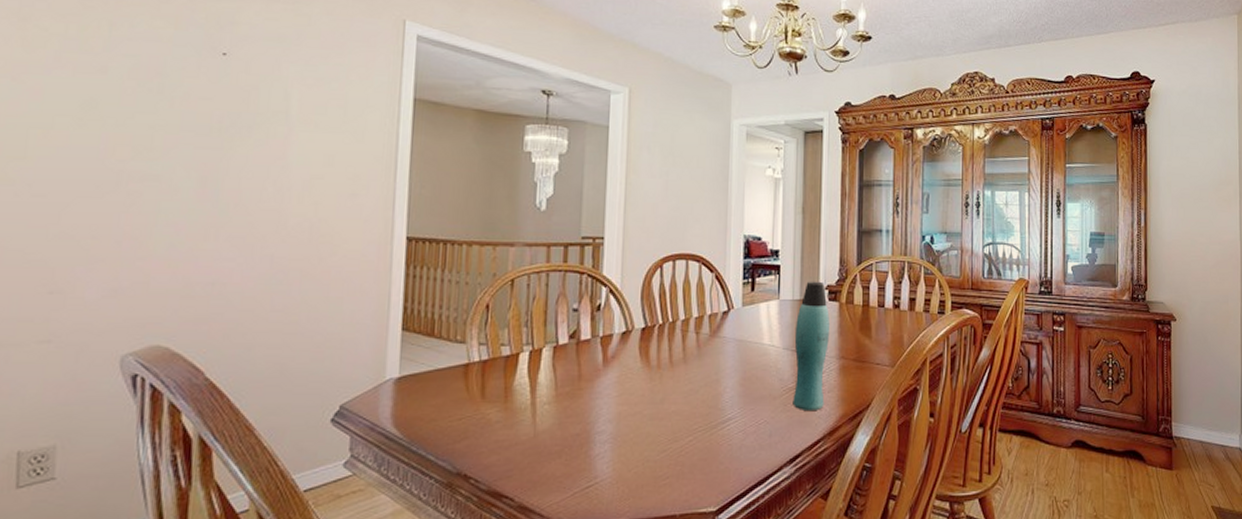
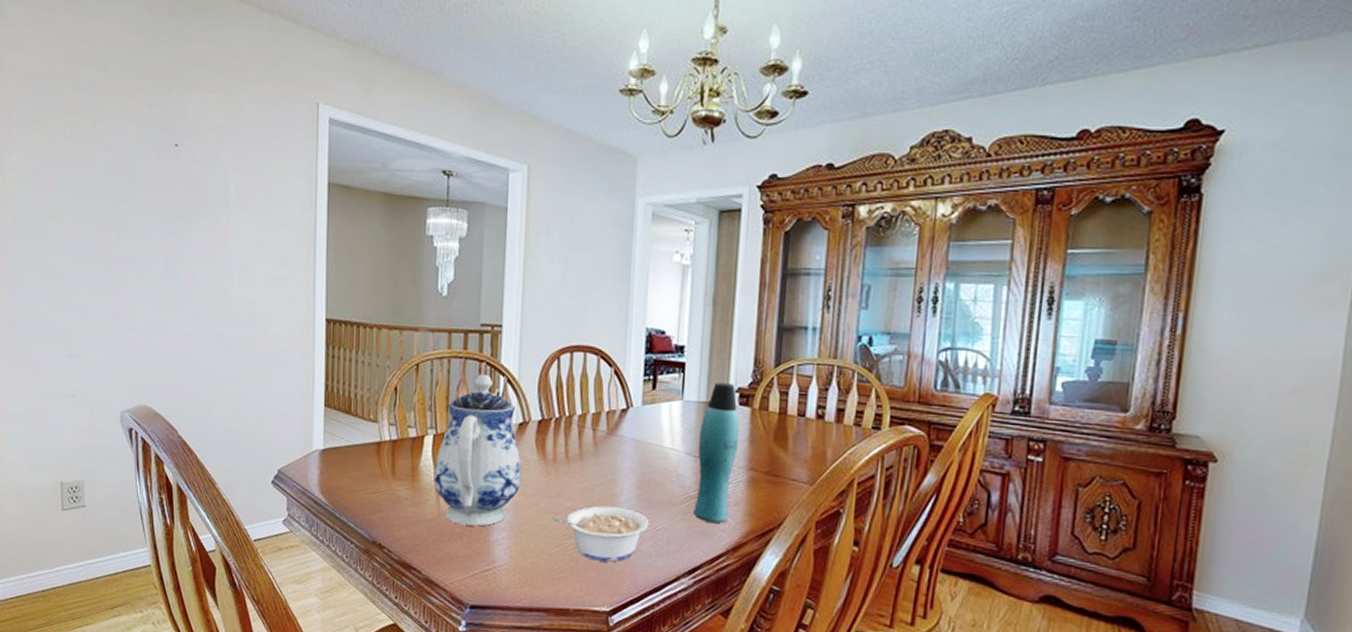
teapot: none [529,286,626,443] -> present [433,374,522,527]
legume: none [657,406,752,462] -> present [552,505,649,562]

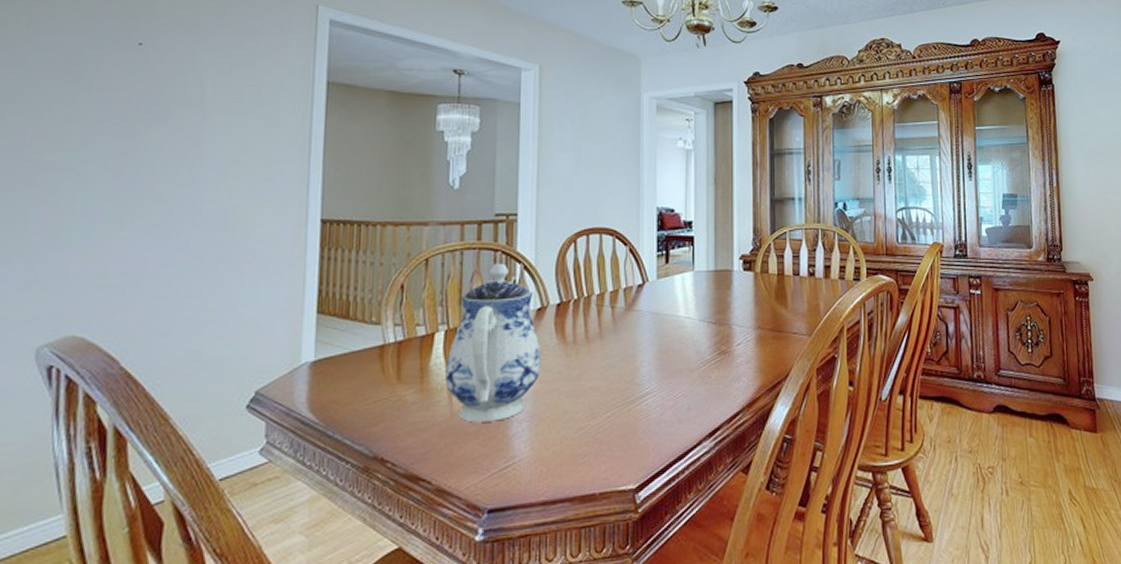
legume: present [552,505,649,562] -> none [574,380,670,438]
bottle: present [693,382,739,523] -> none [710,251,745,383]

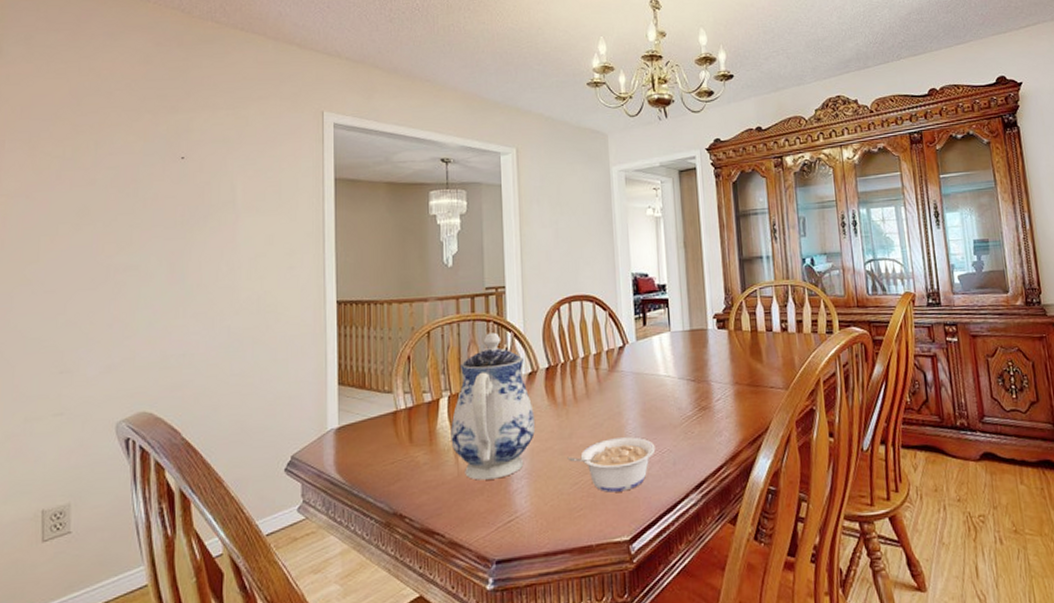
legume: none [574,380,670,438] -> present [567,437,656,493]

